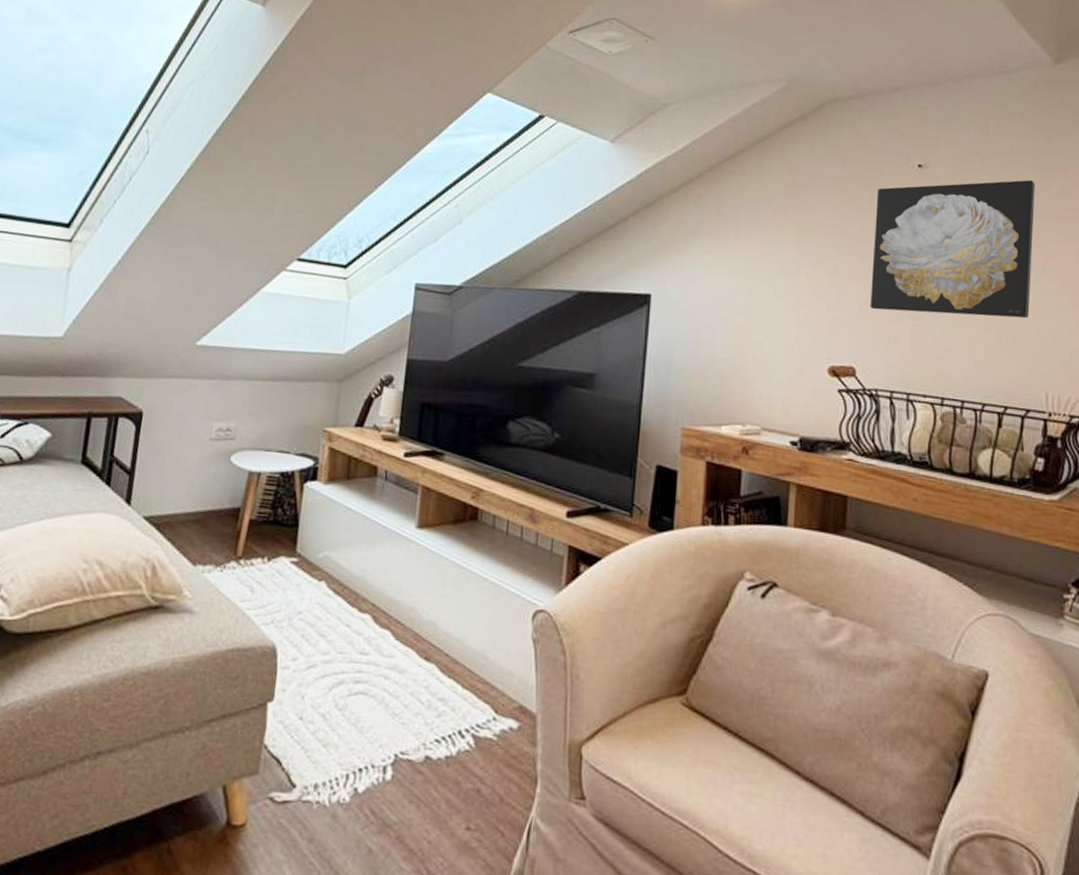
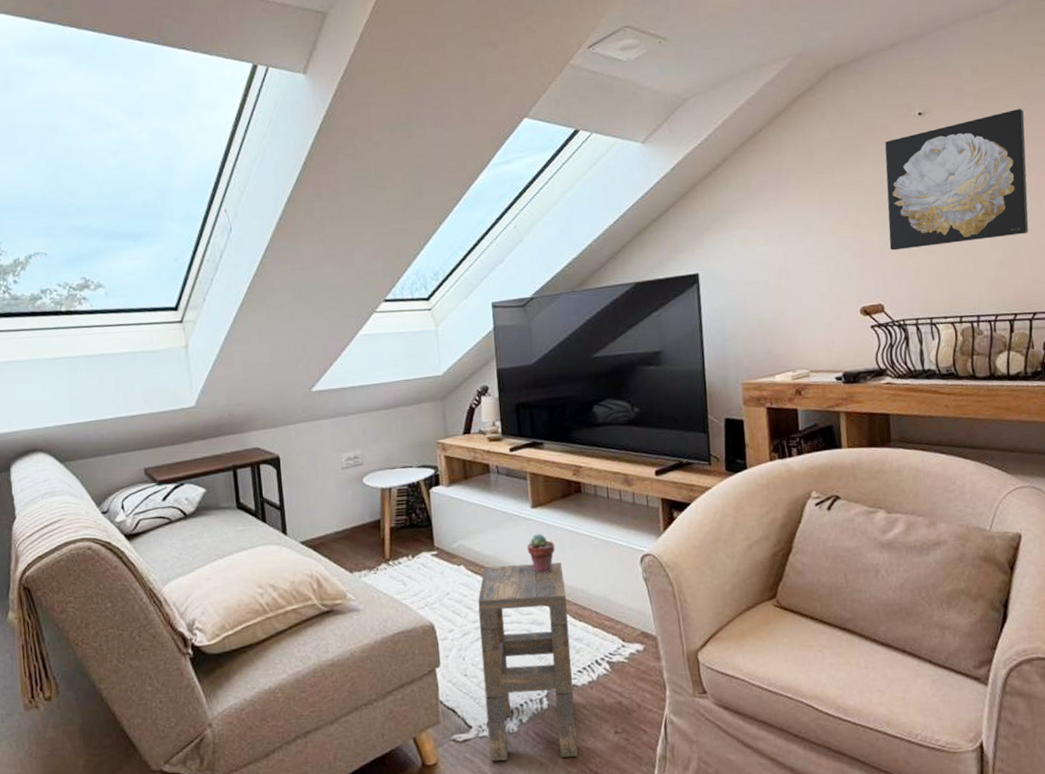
side table: none [310,588,440,850] -> present [478,562,578,761]
potted succulent: none [402,560,436,610] -> present [527,534,555,574]

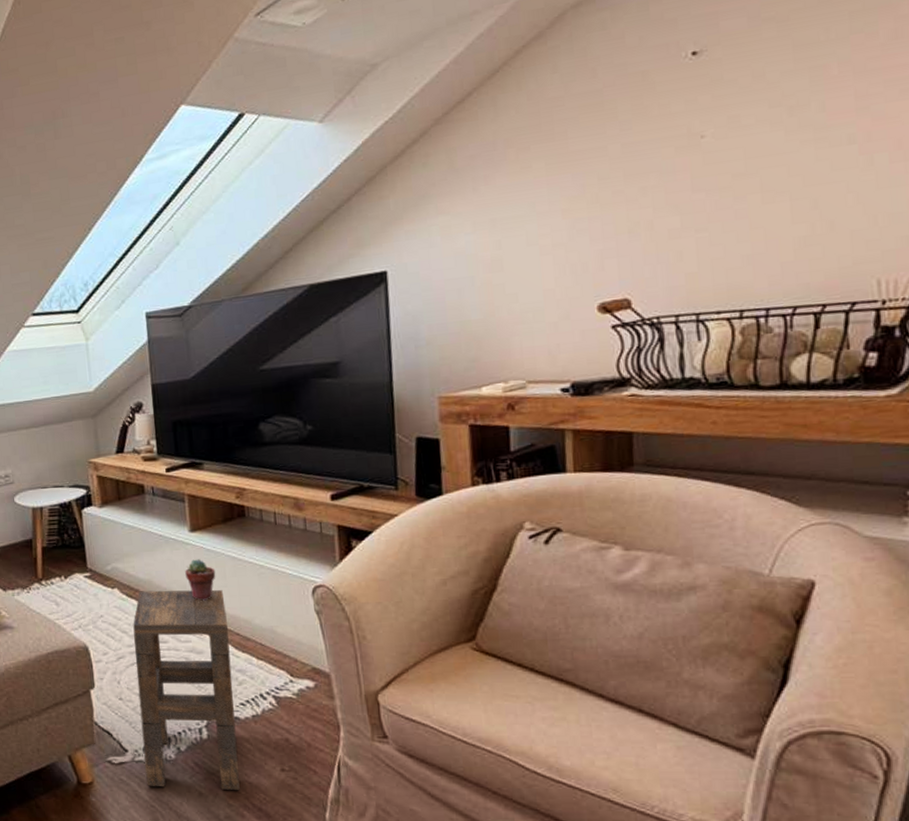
wall art: present [885,109,1029,251] -> none [641,32,855,232]

